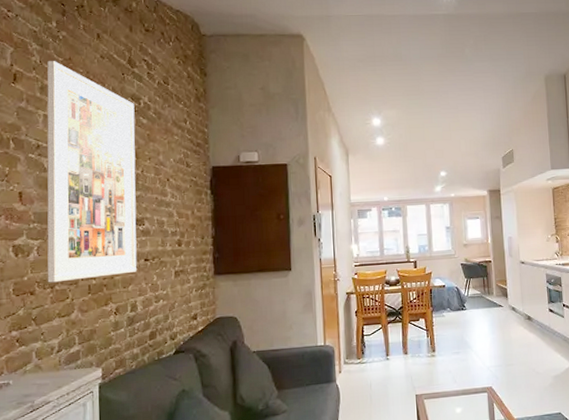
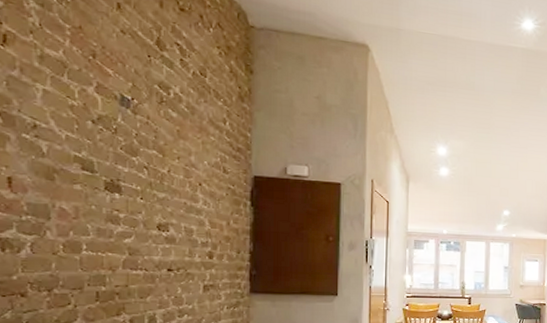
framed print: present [47,60,137,283] -> none [43,24,162,286]

